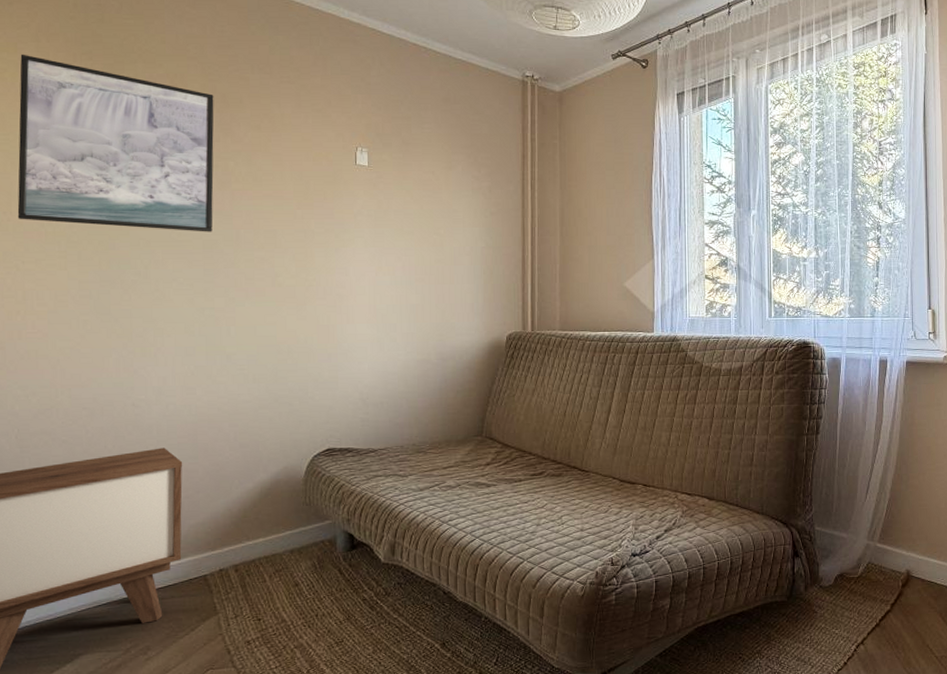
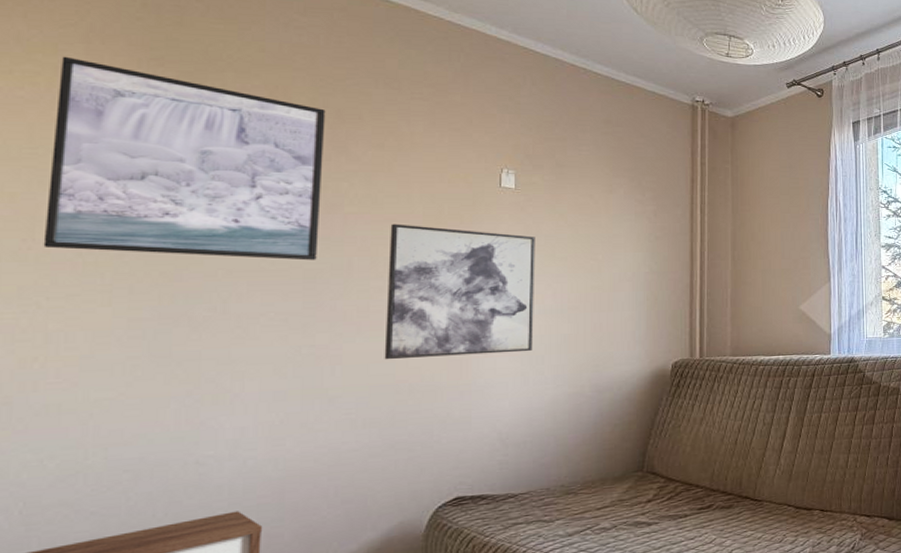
wall art: none [267,199,387,323] -> present [384,224,535,360]

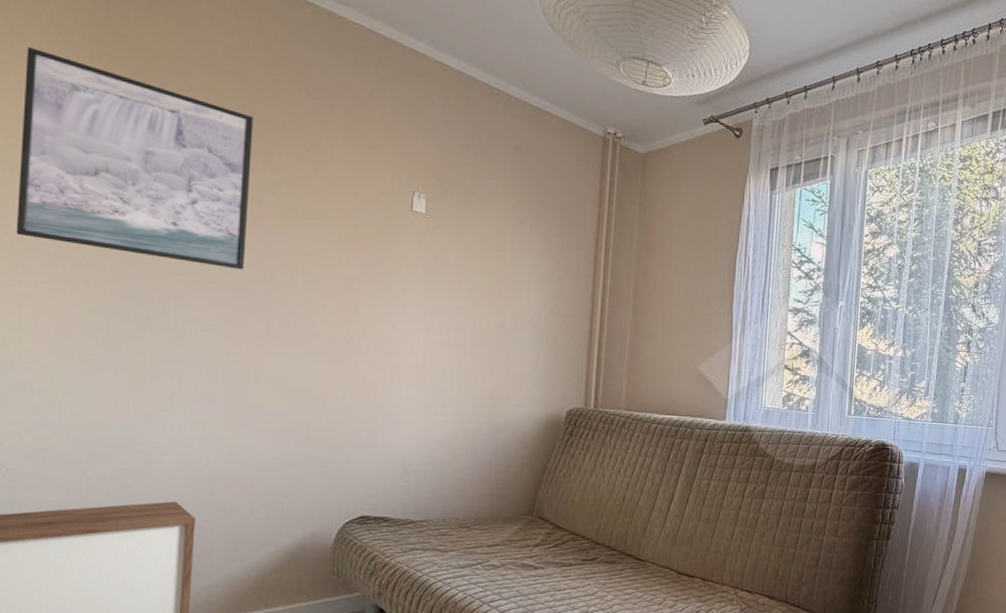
wall art: present [384,224,535,360] -> none [301,239,443,383]

